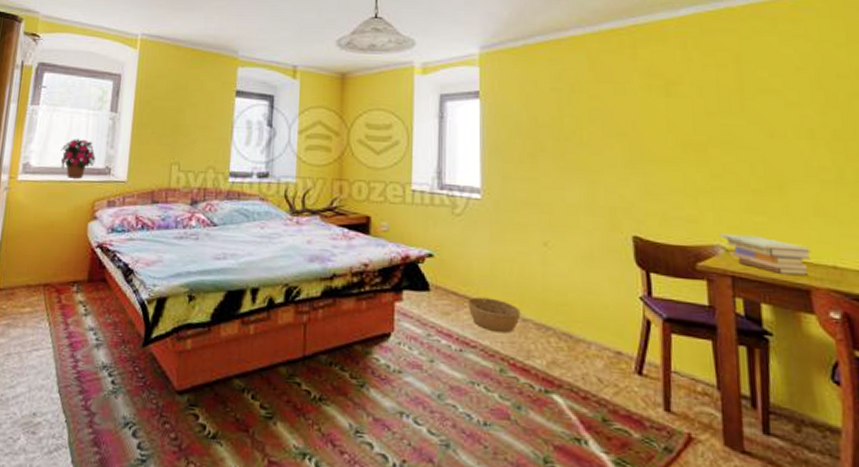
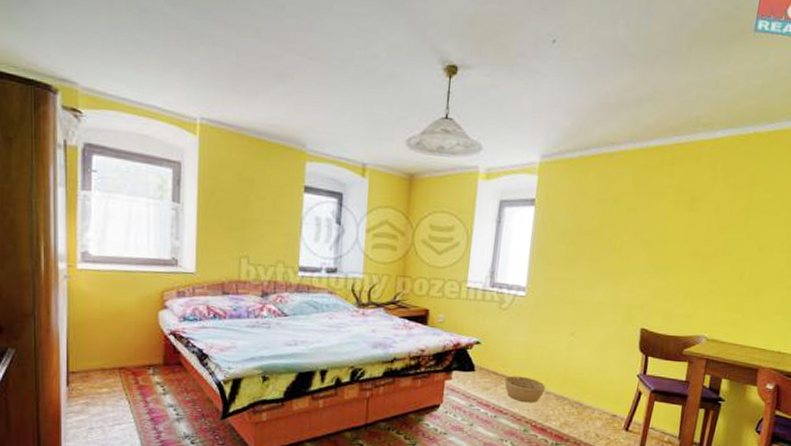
potted flower: present [60,139,96,180] -> none [121,228,161,270]
books: present [719,233,810,275] -> none [704,327,766,358]

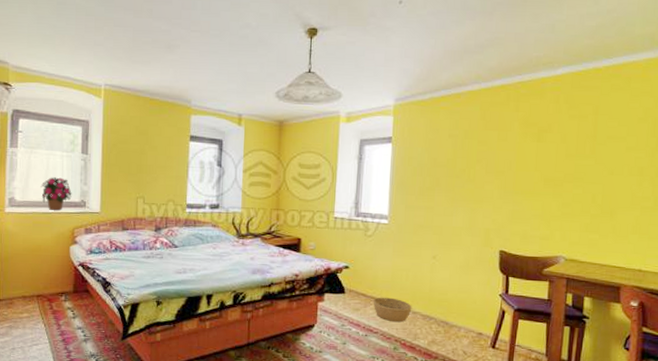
potted flower: none [121,228,161,270] -> present [40,177,72,212]

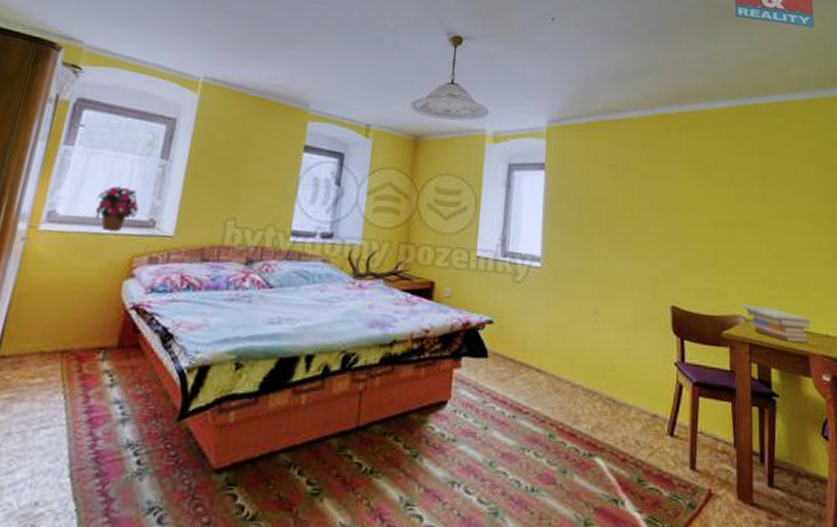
basket: present [373,297,412,323] -> none [522,363,571,399]
books: none [562,247,625,277] -> present [741,305,810,343]

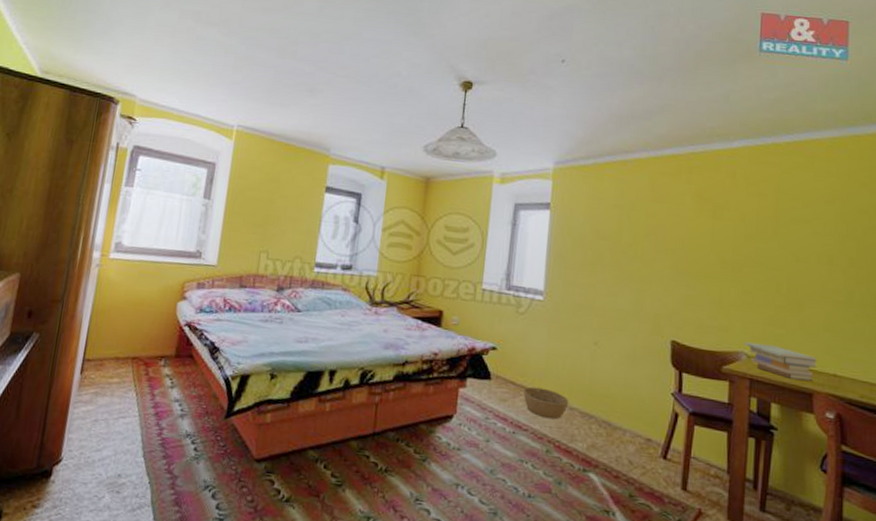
potted flower: present [95,186,139,233] -> none [152,222,188,262]
basket: none [522,363,571,399] -> present [523,386,569,420]

